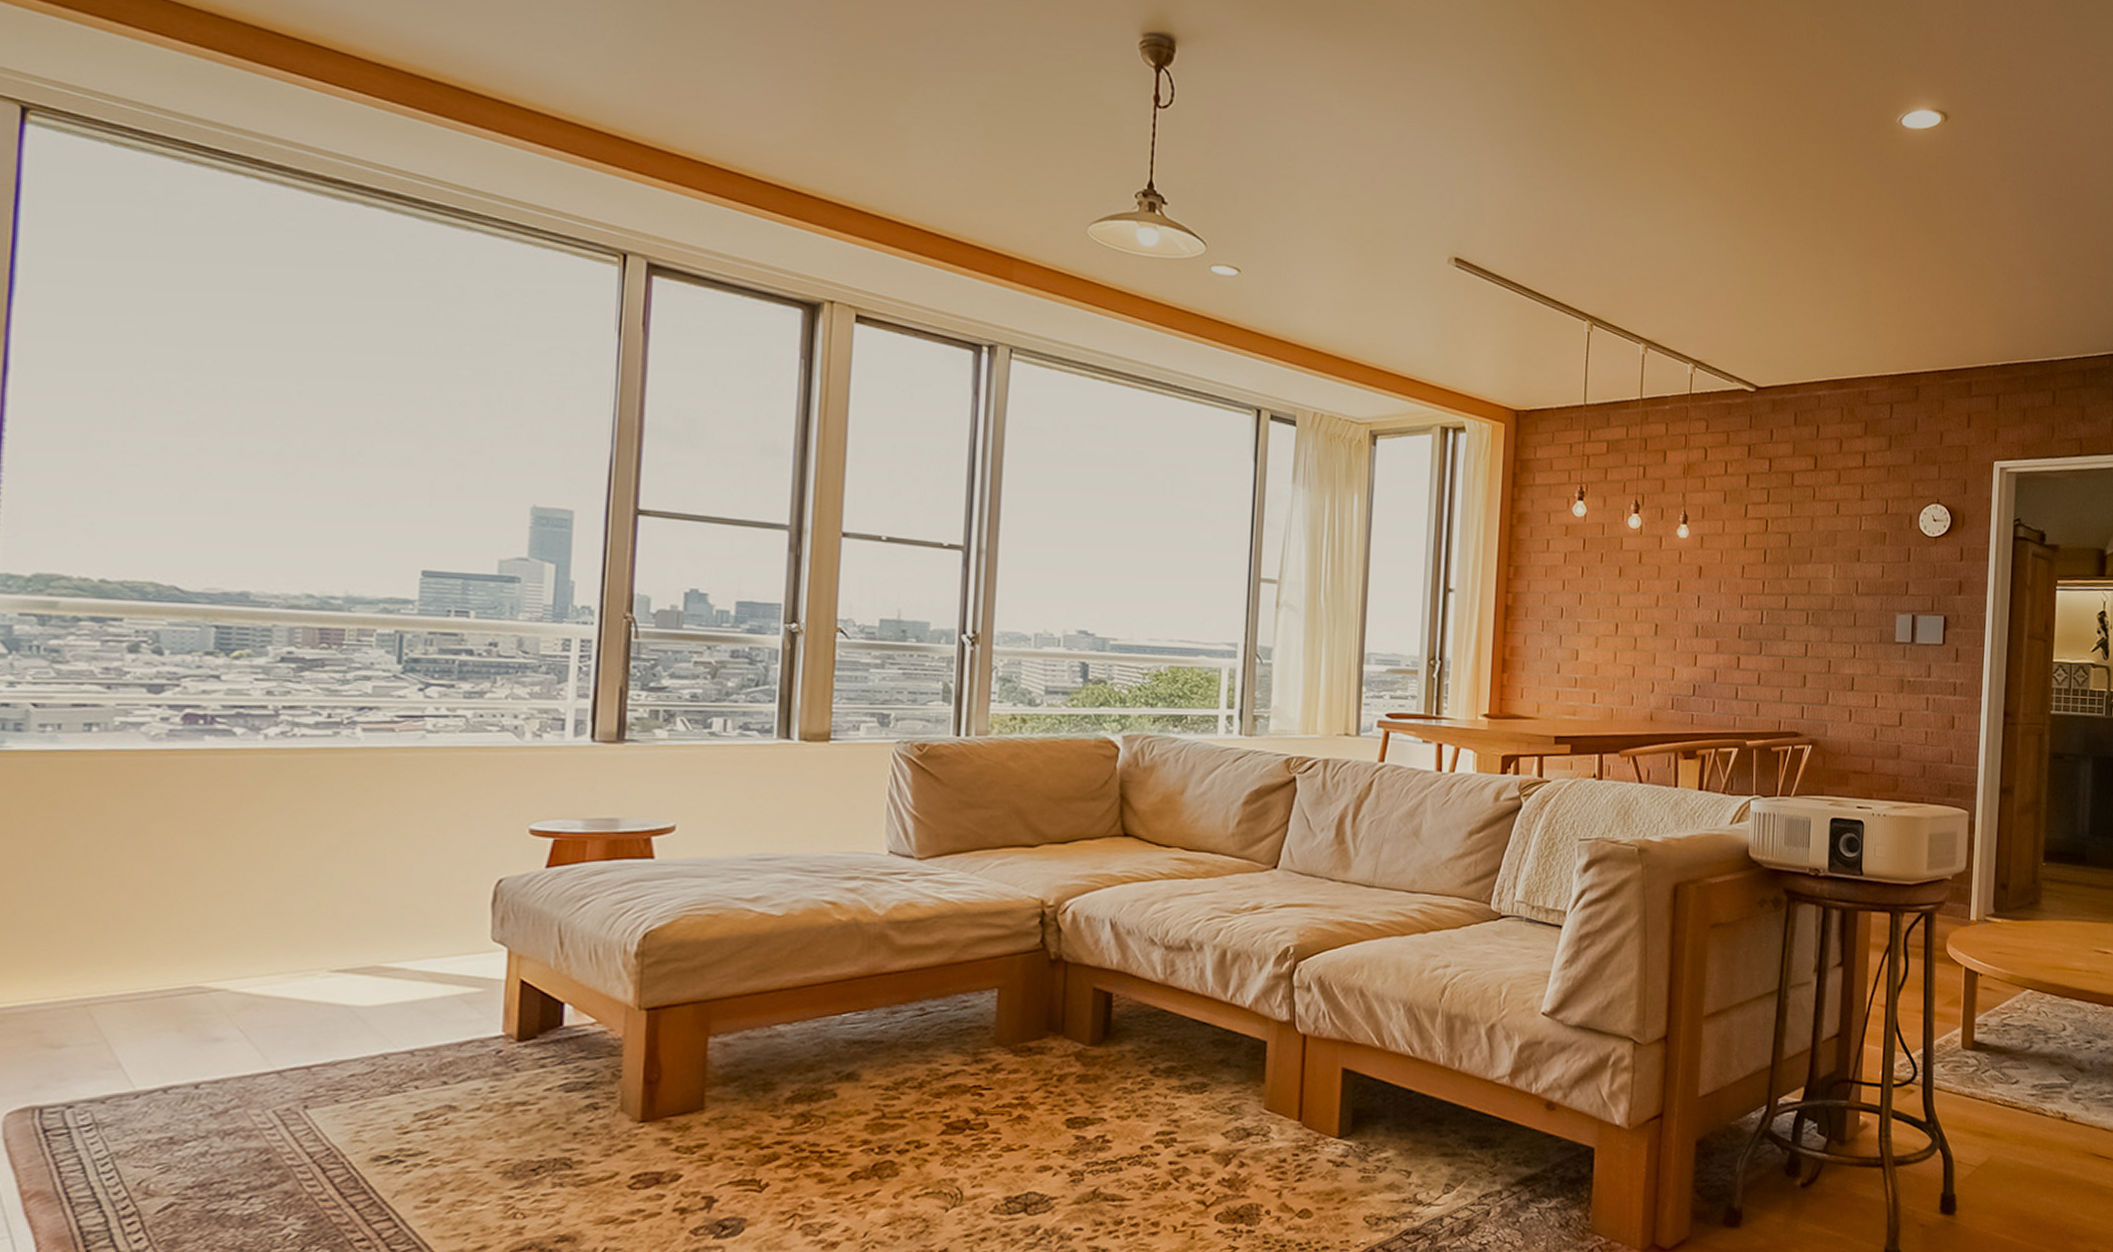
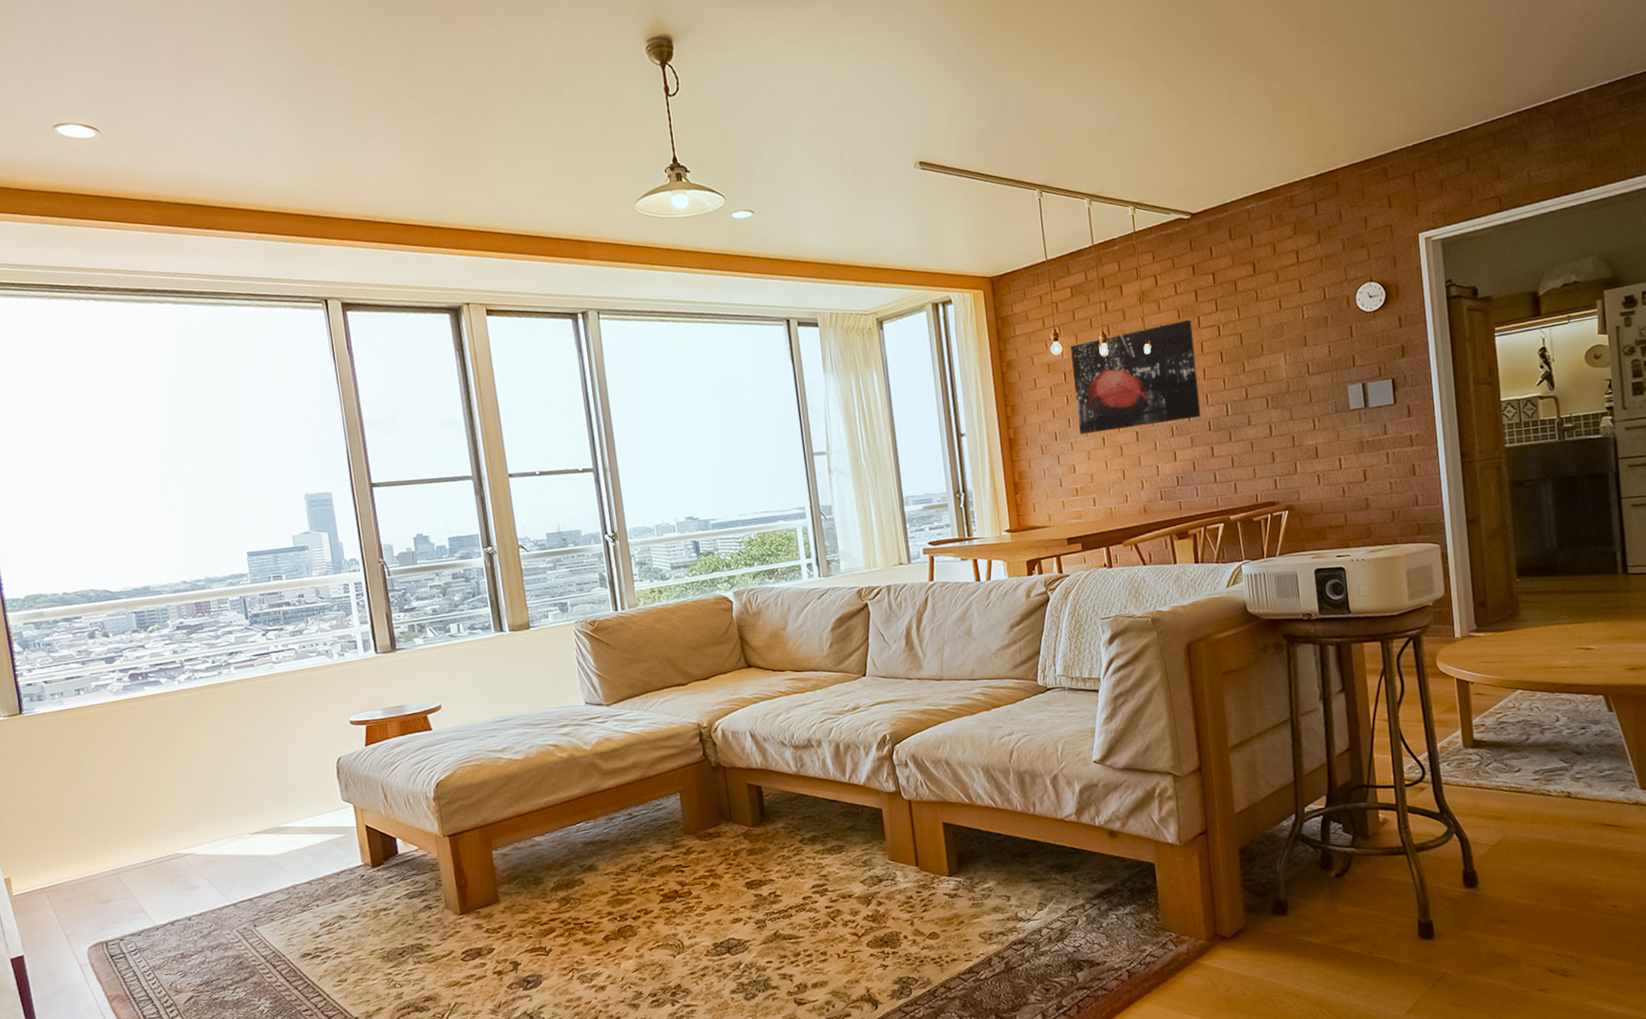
wall art: none [1591,505,1738,621] -> present [1070,319,1201,434]

